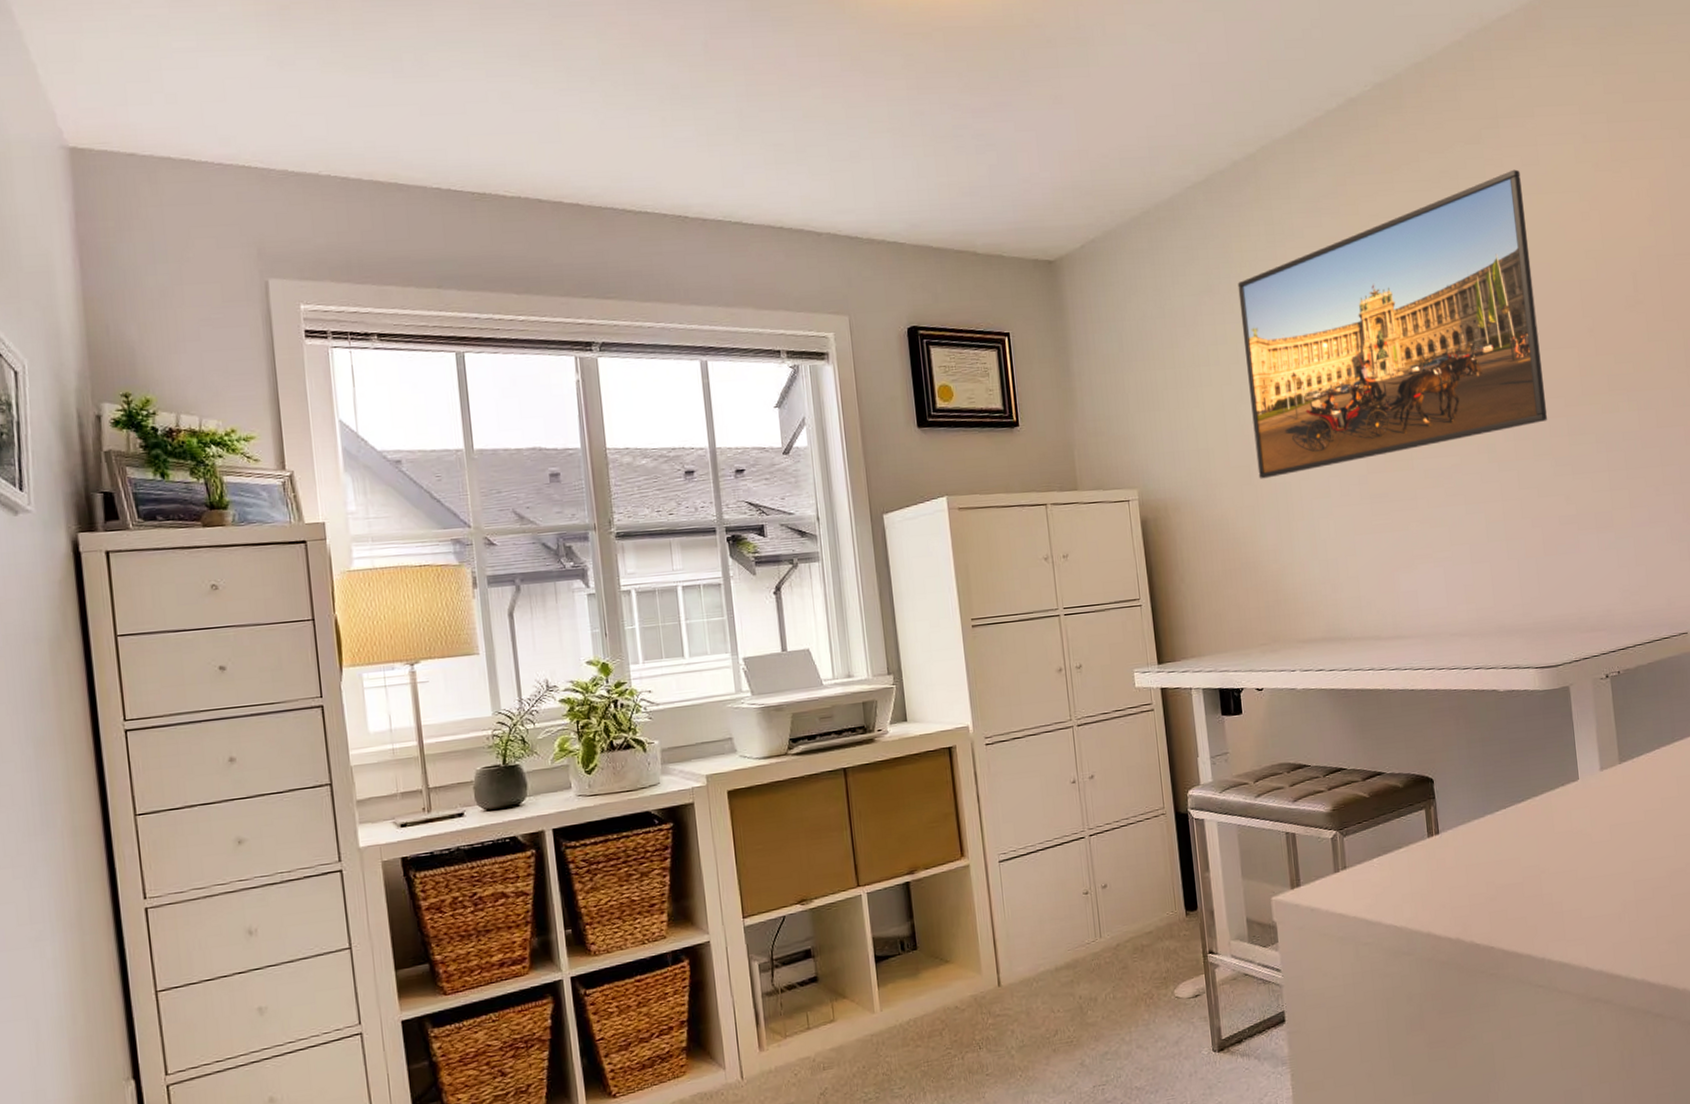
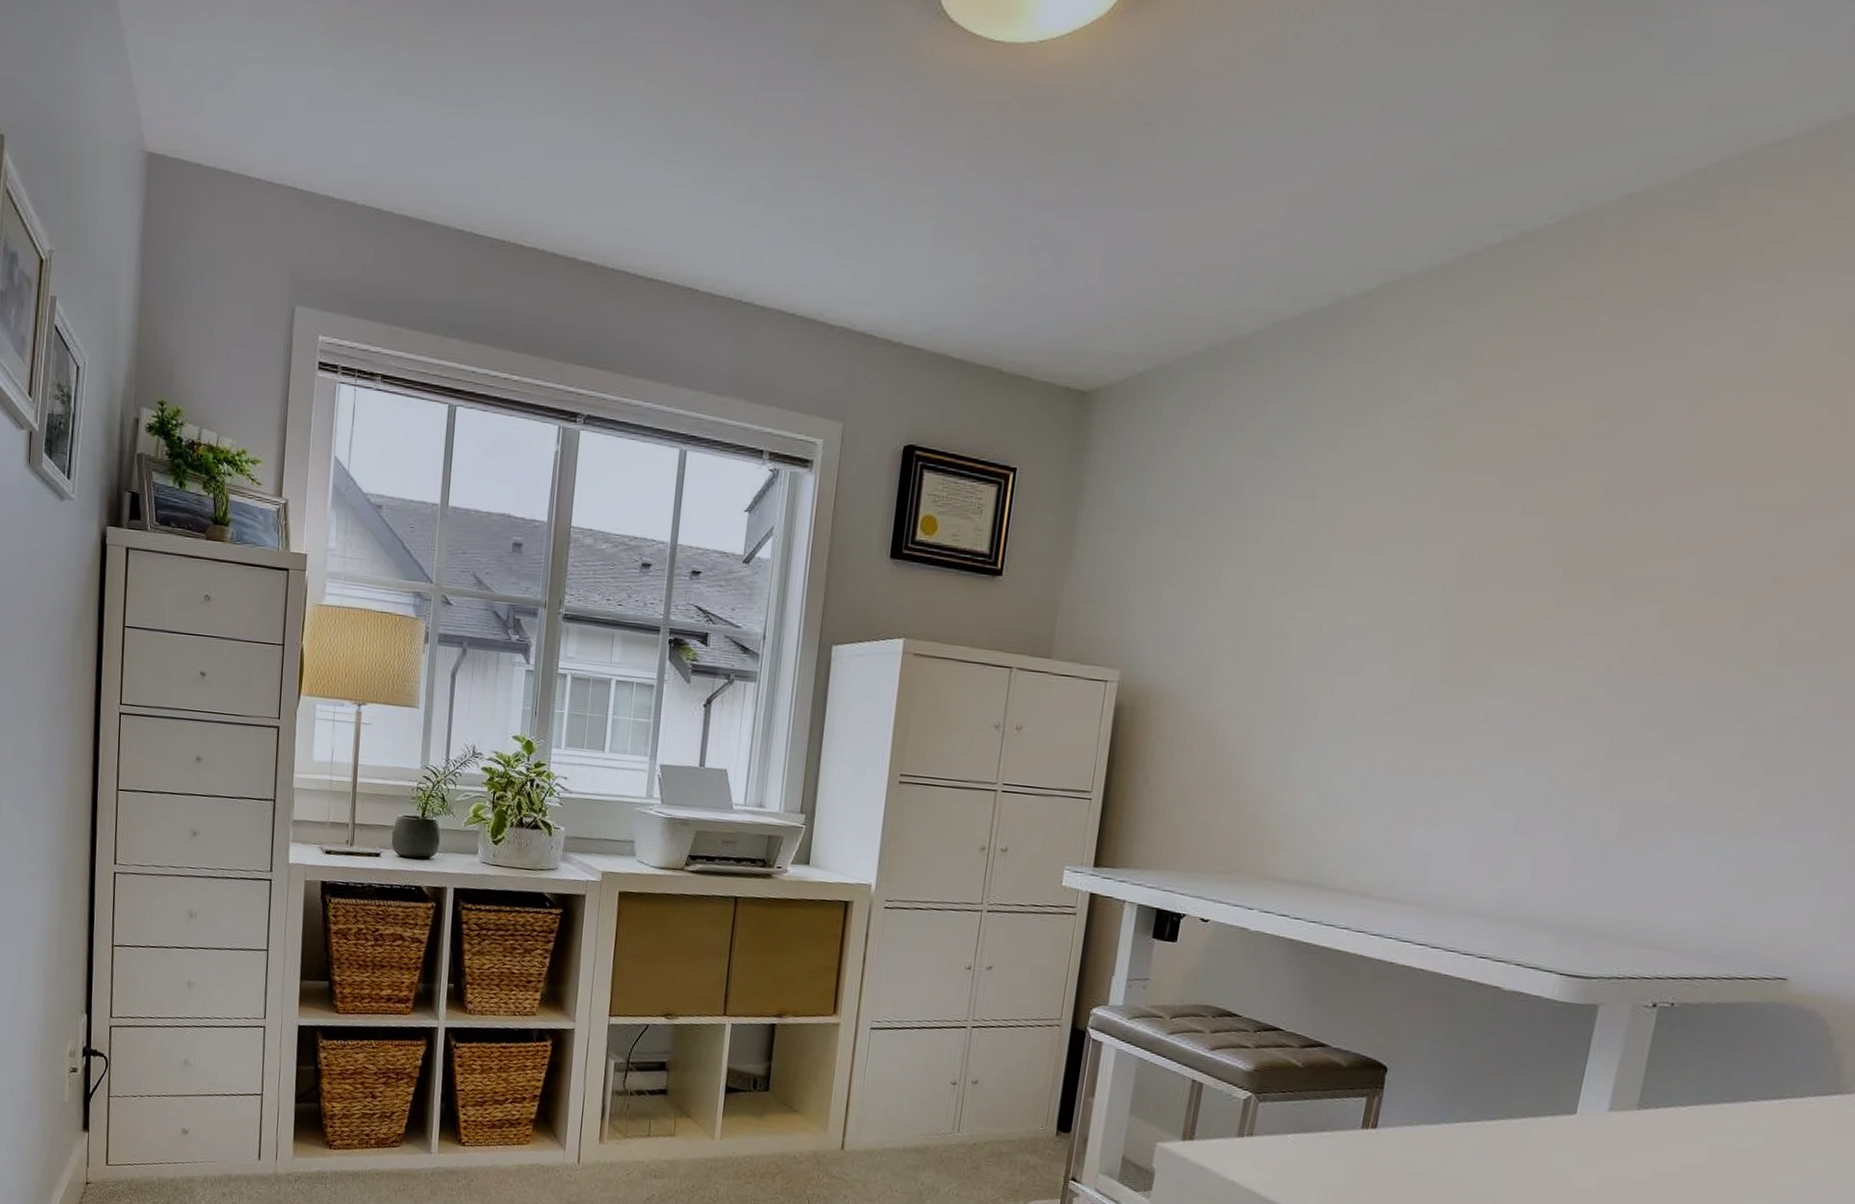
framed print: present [1237,169,1548,479] -> none [1269,351,1739,687]

